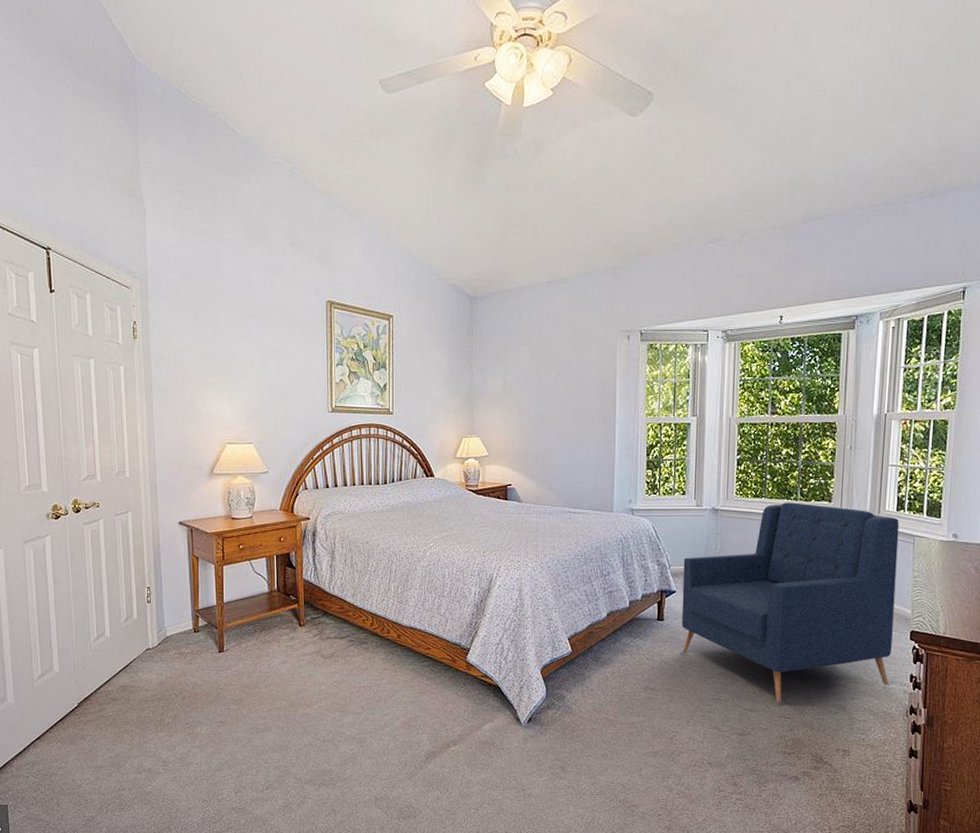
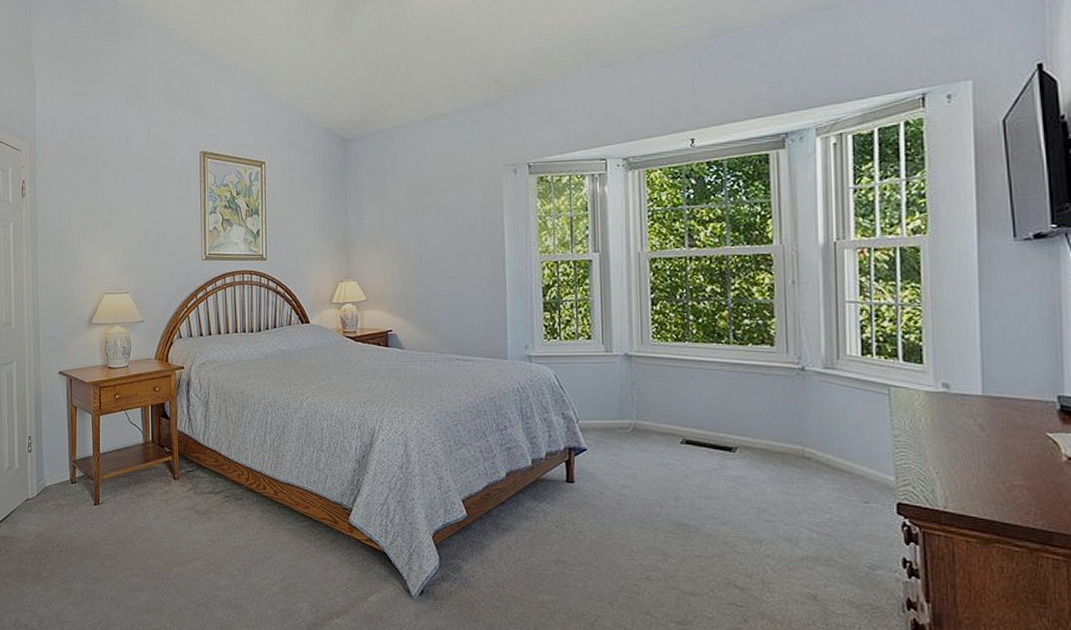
armchair: present [681,502,900,702] -> none [594,346,874,585]

